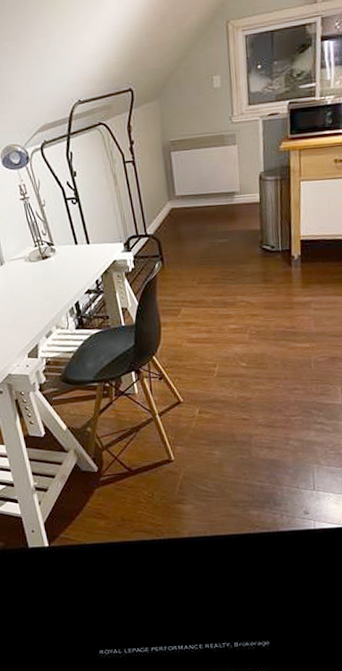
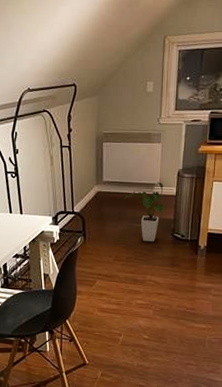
house plant: none [202,189,250,258] -> present [124,182,167,241]

